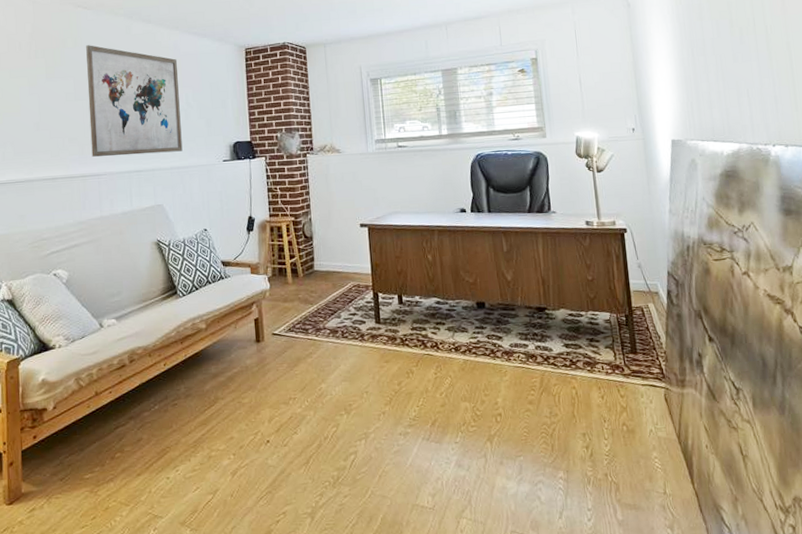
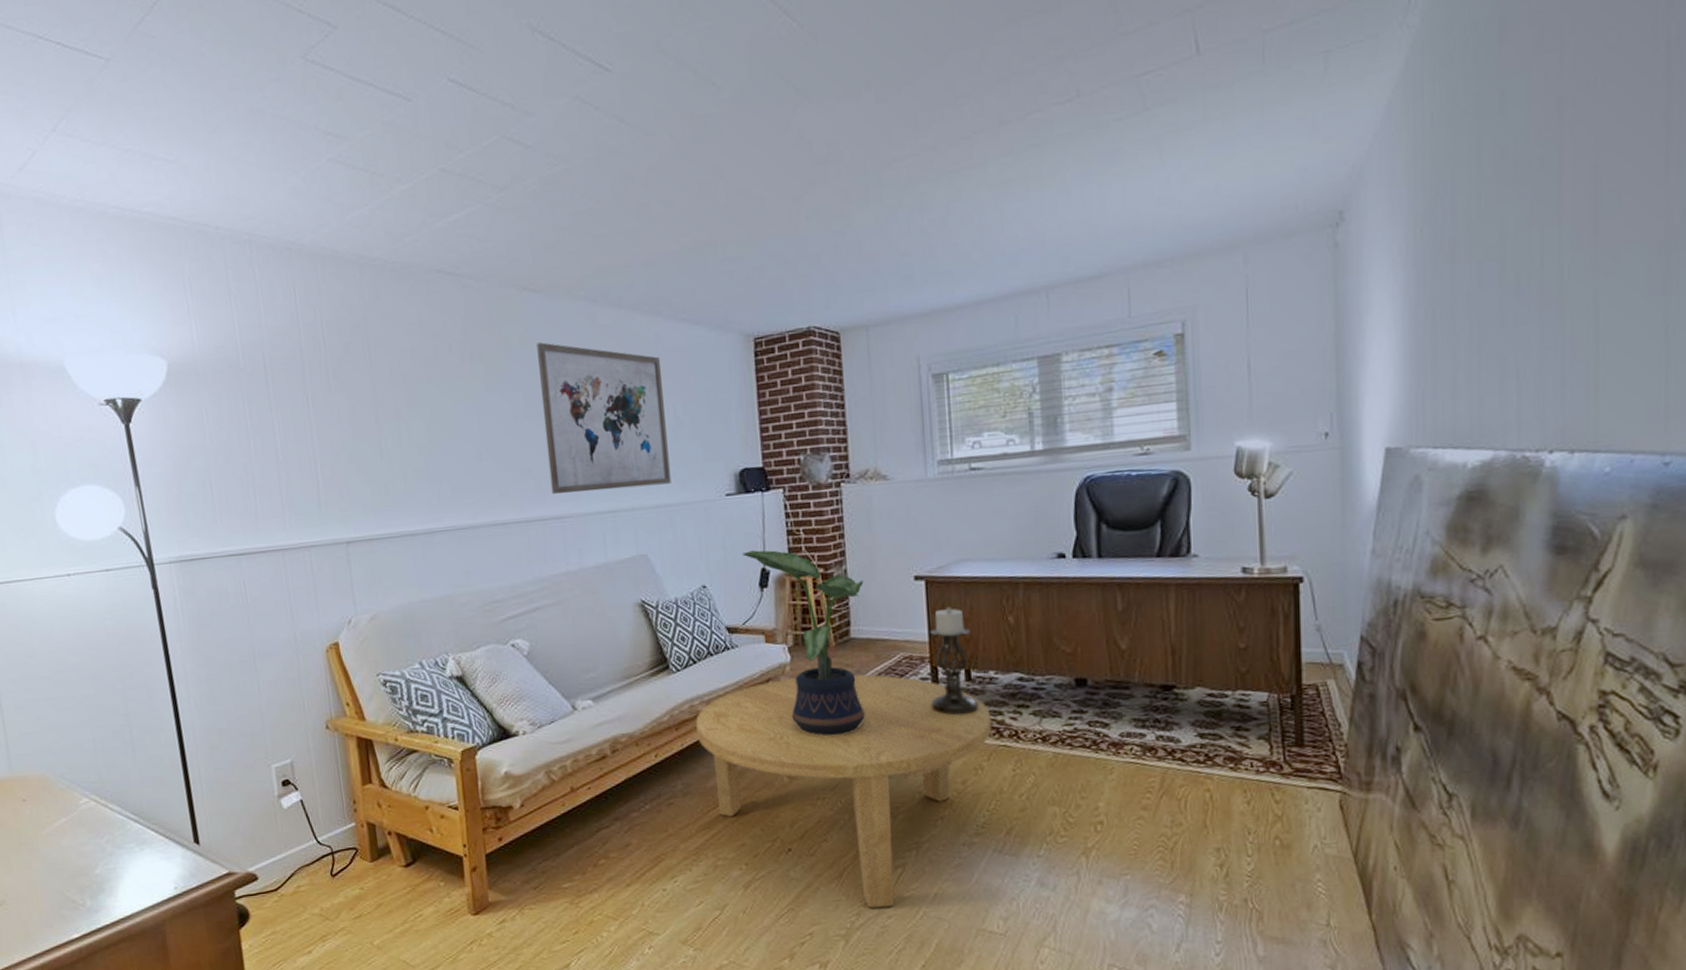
coffee table: none [197,298,419,489] -> present [696,674,992,908]
potted plant: none [234,202,325,347] -> present [742,550,865,736]
candle holder: none [372,247,409,331] -> present [930,606,980,716]

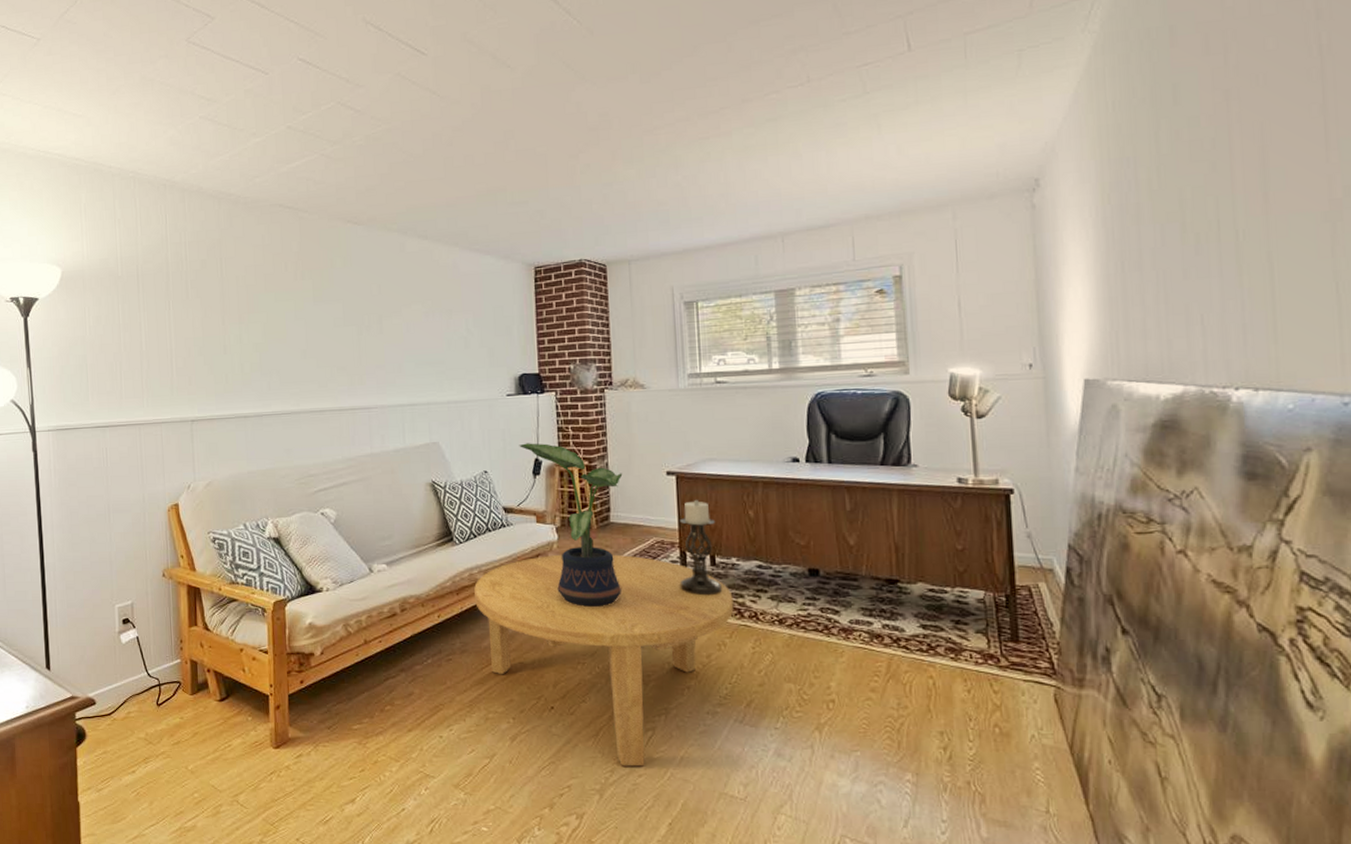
wall art: present [537,342,671,494] -> none [356,264,461,388]

